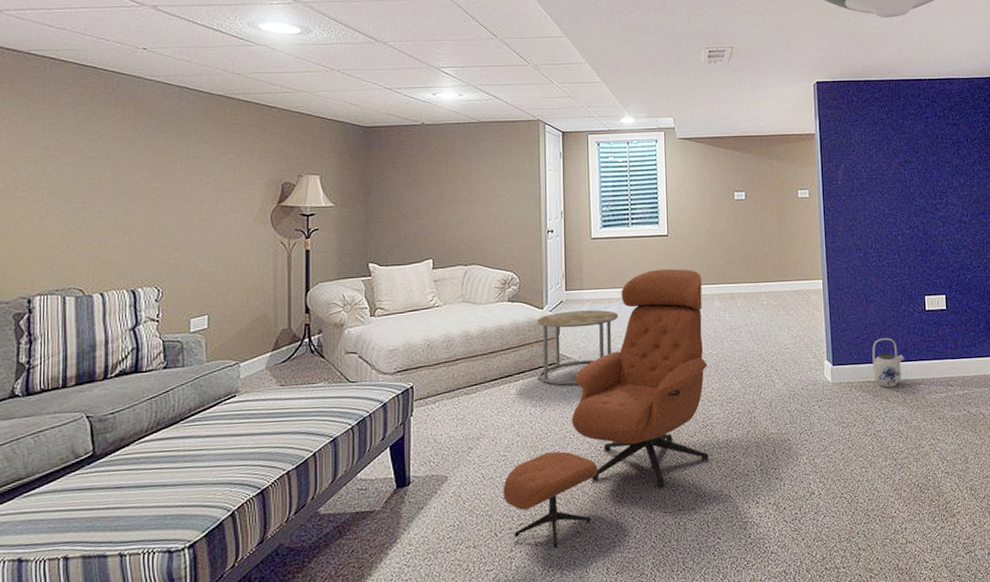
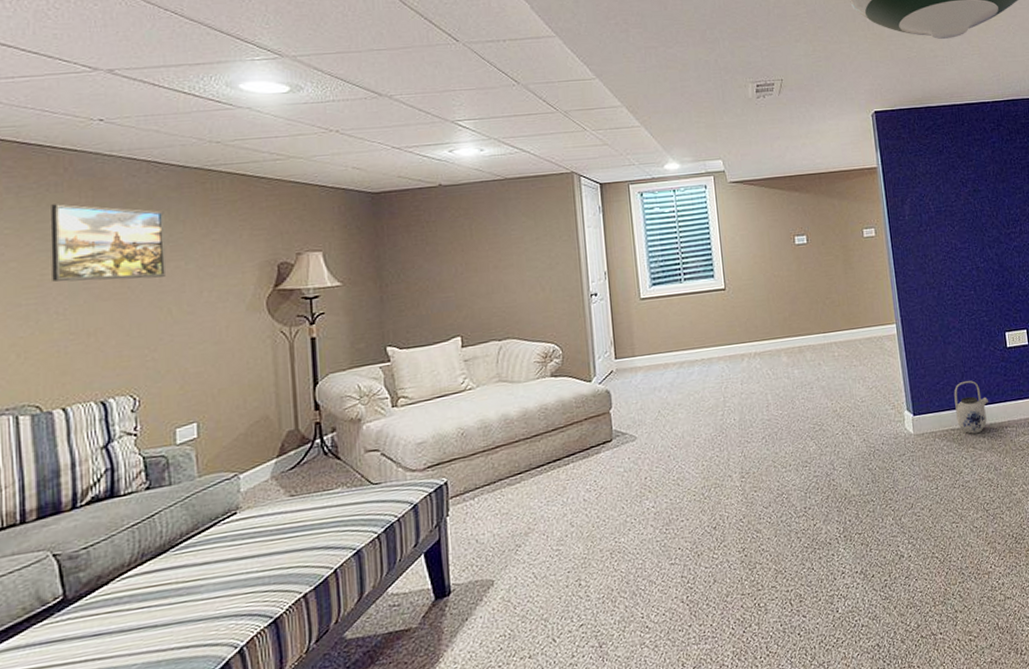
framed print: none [98,119,191,188] -> present [50,203,166,282]
armchair: present [503,268,709,549] -> none [558,324,787,649]
side table: present [536,309,619,386] -> none [585,377,677,466]

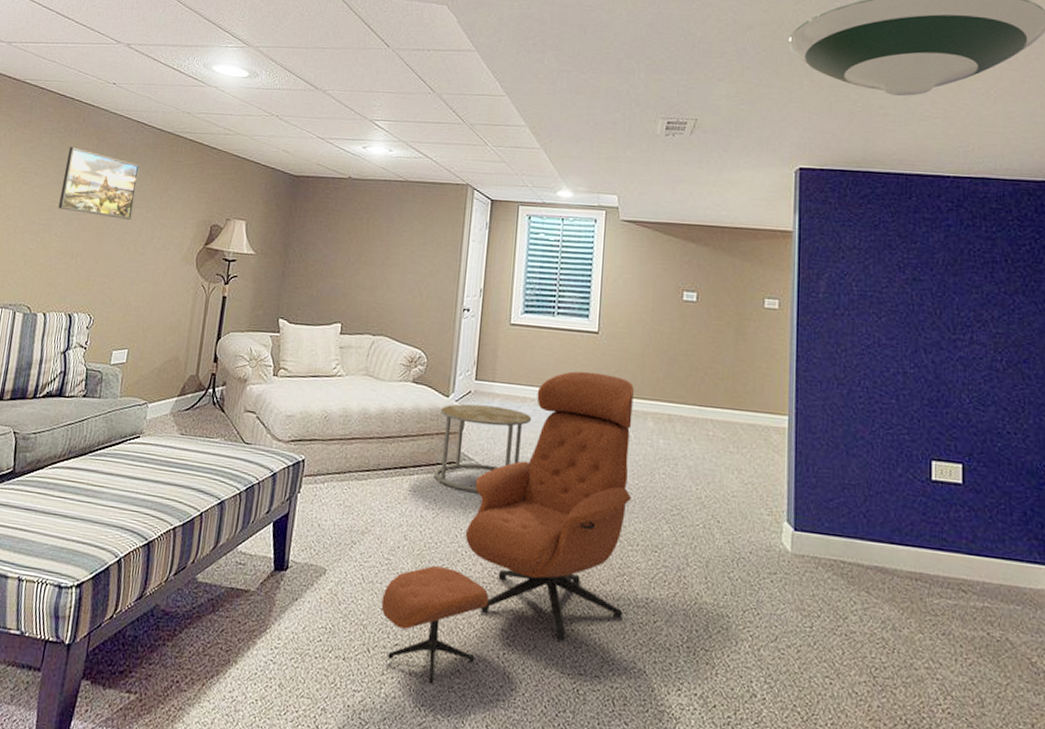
armchair: none [558,324,787,649] -> present [381,371,634,685]
side table: none [585,377,677,466] -> present [434,403,532,492]
teapot: present [954,380,989,434] -> none [850,507,897,576]

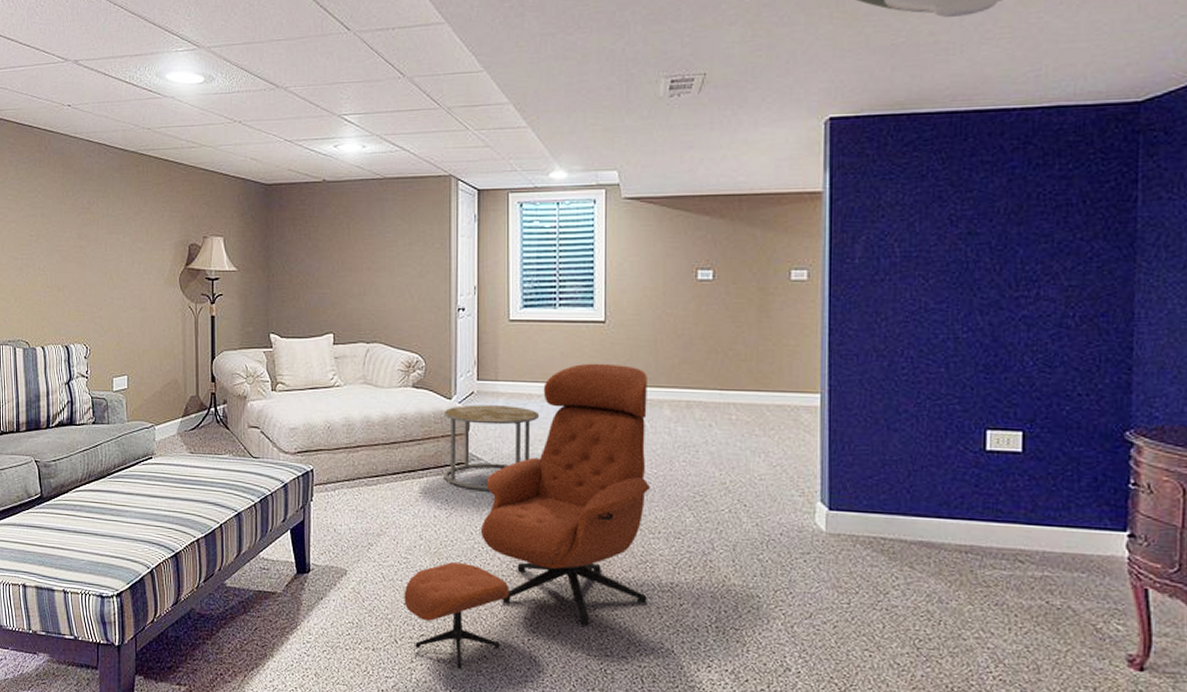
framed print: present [58,147,141,220] -> none [36,177,110,247]

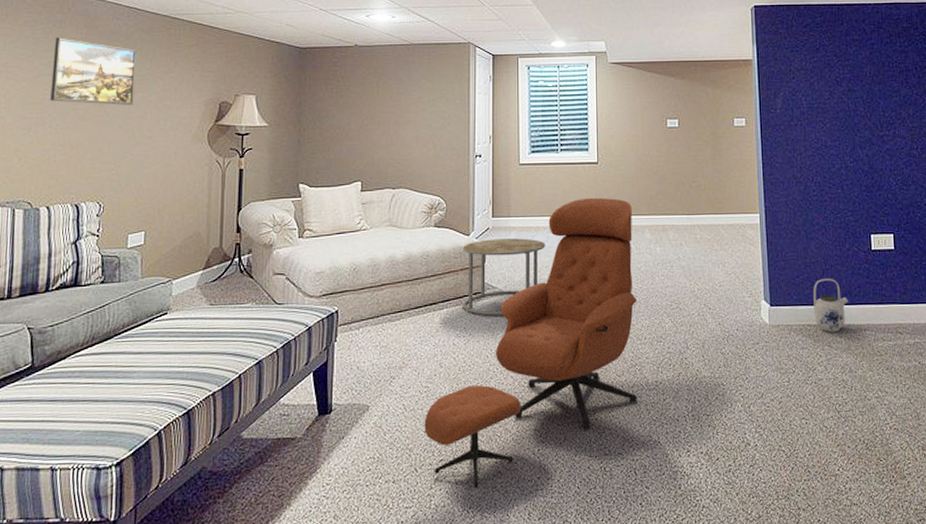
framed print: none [36,177,110,247] -> present [50,37,138,105]
teapot: none [891,482,945,551] -> present [813,279,849,332]

